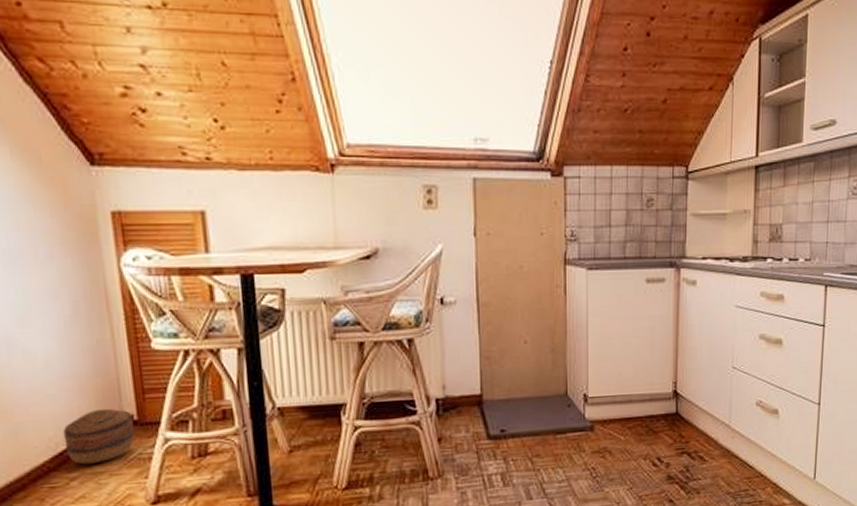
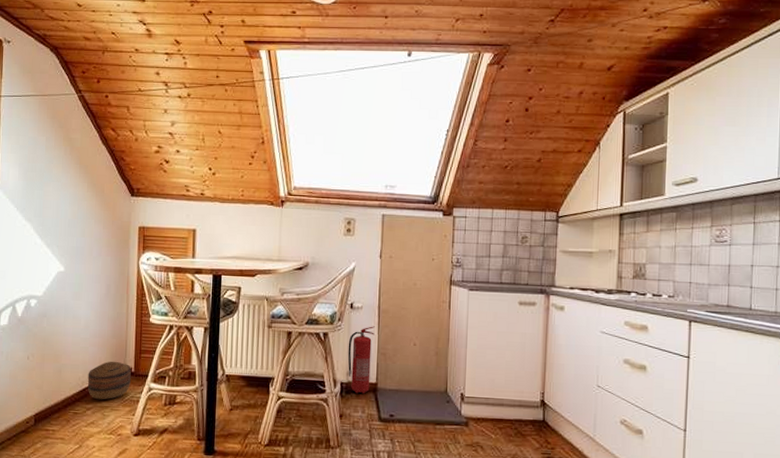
fire extinguisher: none [441,324,474,410] -> present [347,326,375,394]

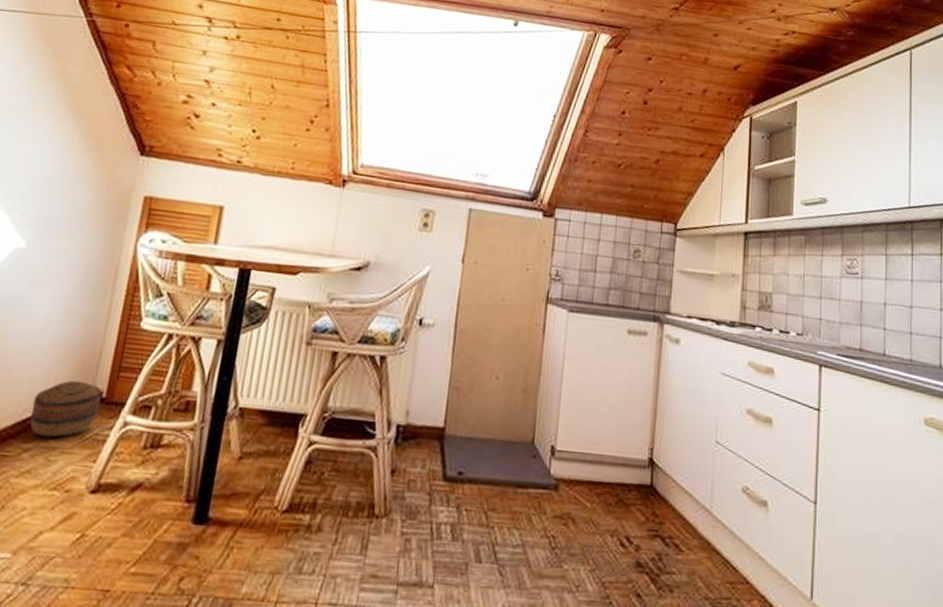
fire extinguisher: present [347,326,375,394] -> none [408,350,448,442]

